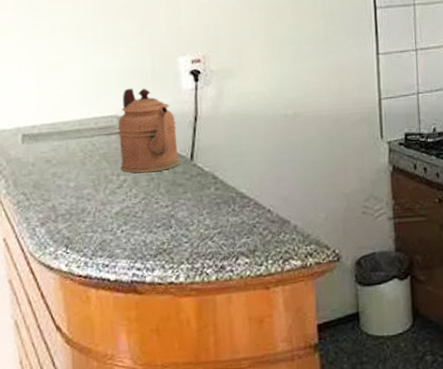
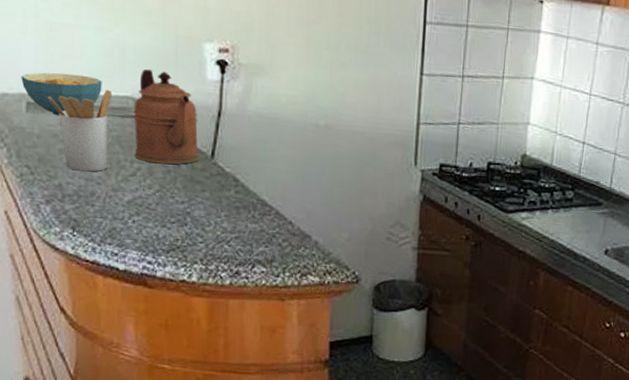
cereal bowl: none [17,102,89,143] -> present [21,72,102,116]
utensil holder: none [41,111,98,191] -> present [48,89,113,172]

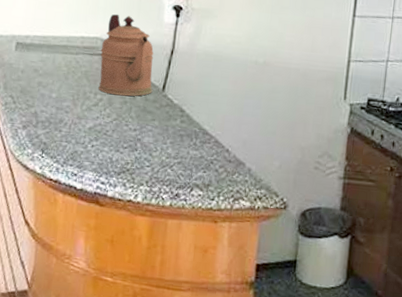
cereal bowl: present [21,72,102,116] -> none [14,18,78,54]
utensil holder: present [48,89,113,172] -> none [33,31,85,102]

